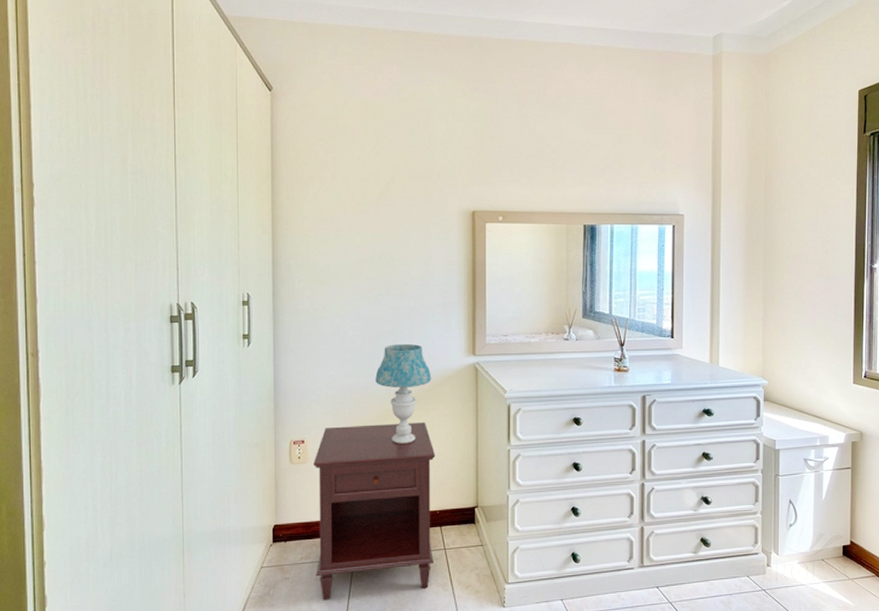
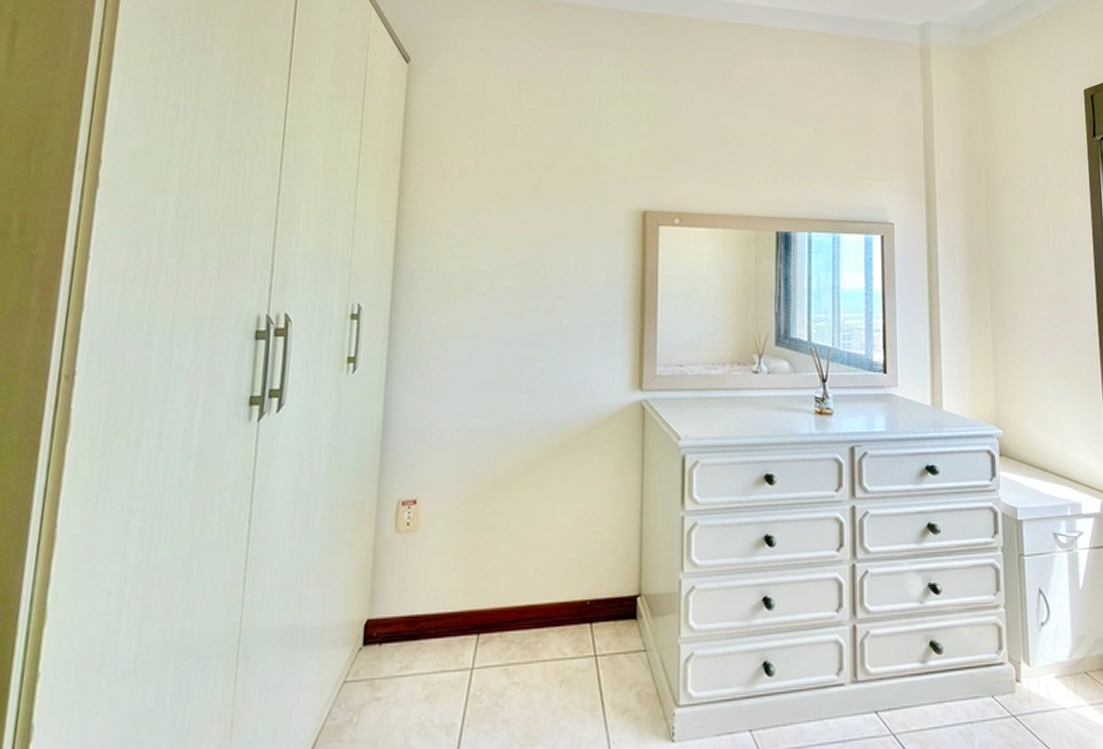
nightstand: present [313,422,436,601] -> none [418,478,588,732]
table lamp: present [375,343,432,445] -> none [514,373,587,508]

